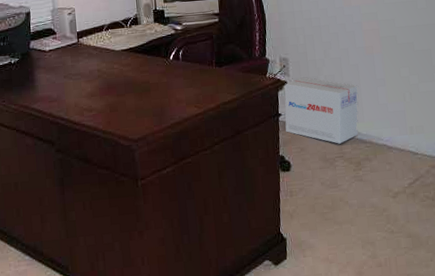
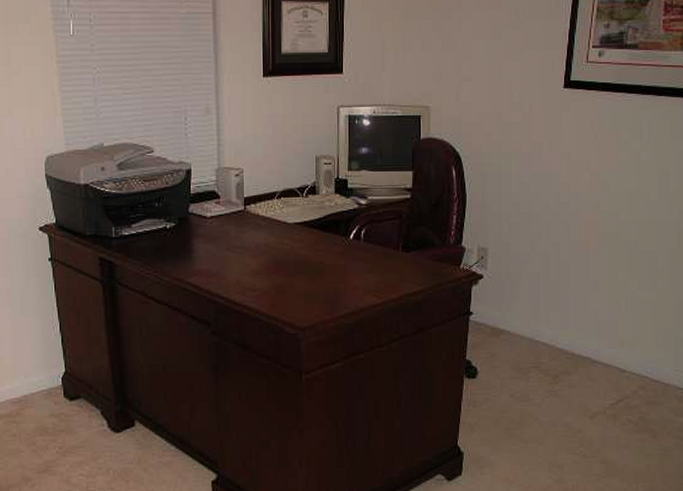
cardboard box: present [284,77,359,144] -> none [476,272,567,352]

